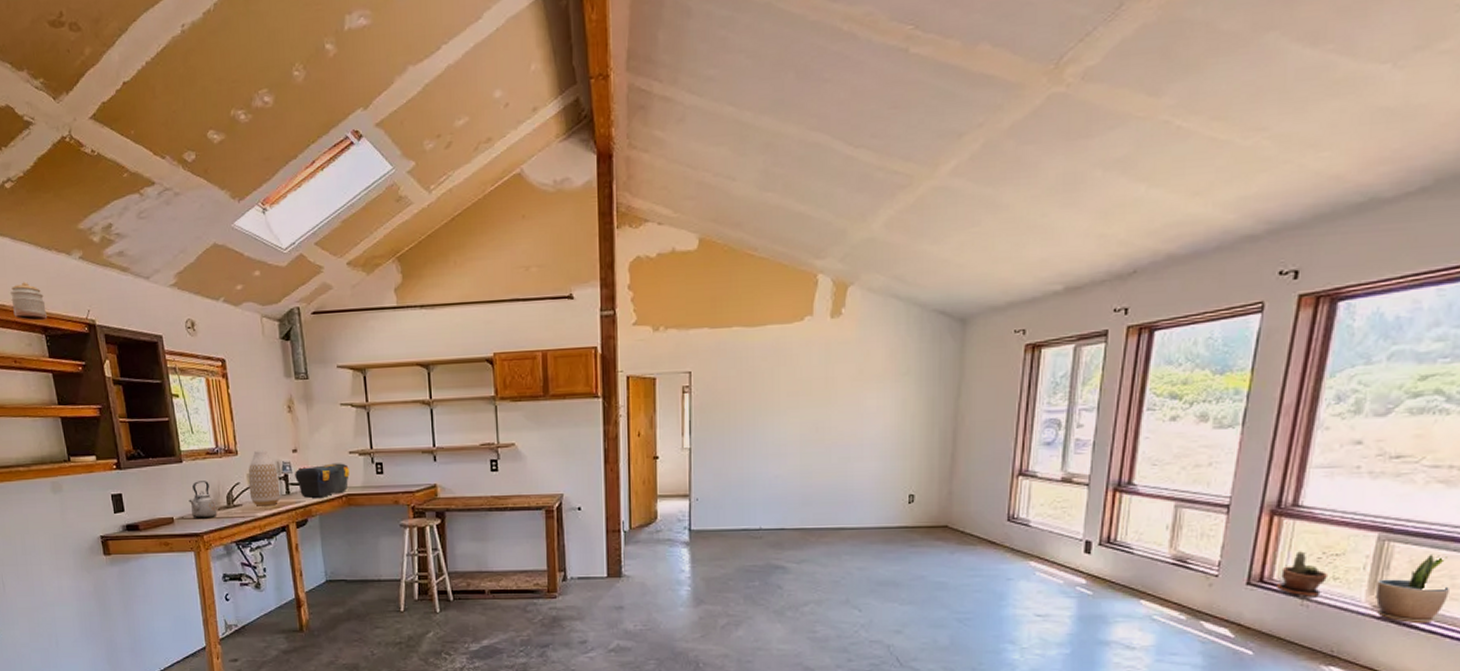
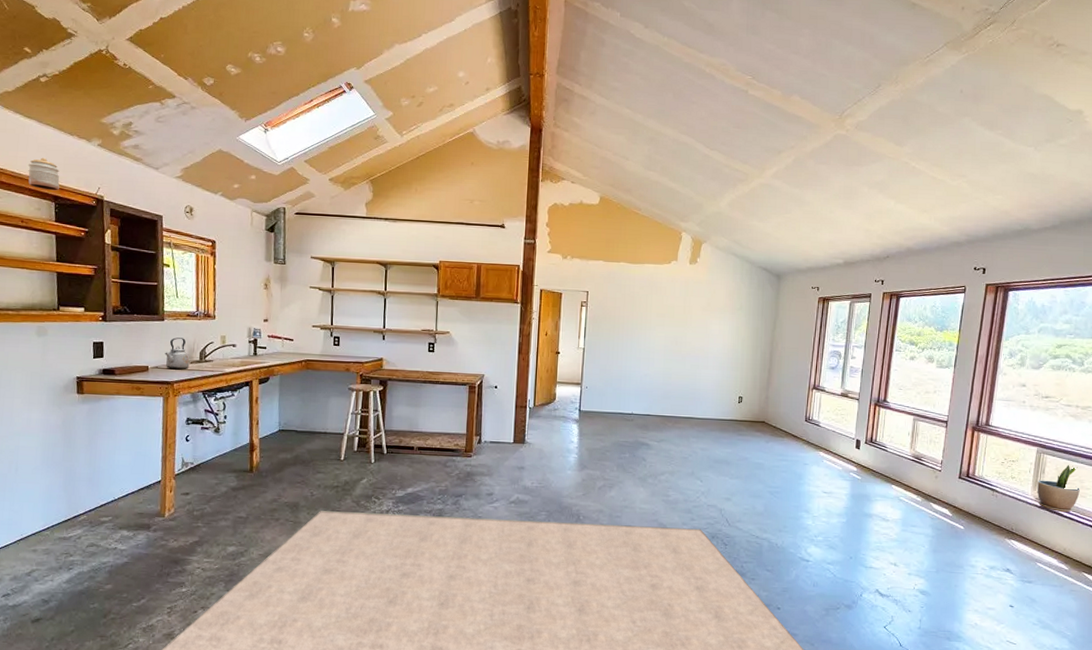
vase: present [248,449,281,506] -> none [221,316,249,364]
toolbox: present [295,463,349,498] -> none [263,333,311,360]
potted plant: present [1275,551,1329,600] -> none [976,457,1009,491]

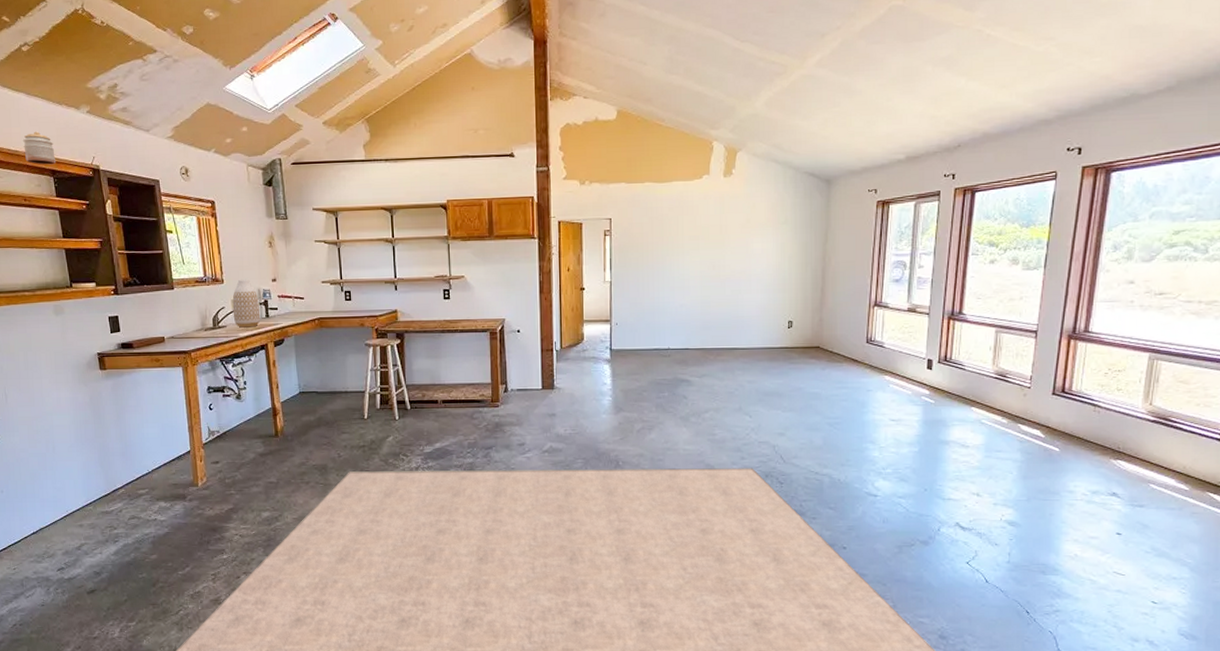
kettle: present [165,337,190,370] -> none [179,305,204,339]
vase: none [221,316,249,364] -> present [232,279,261,328]
potted plant: present [1037,464,1080,513] -> none [1150,370,1203,426]

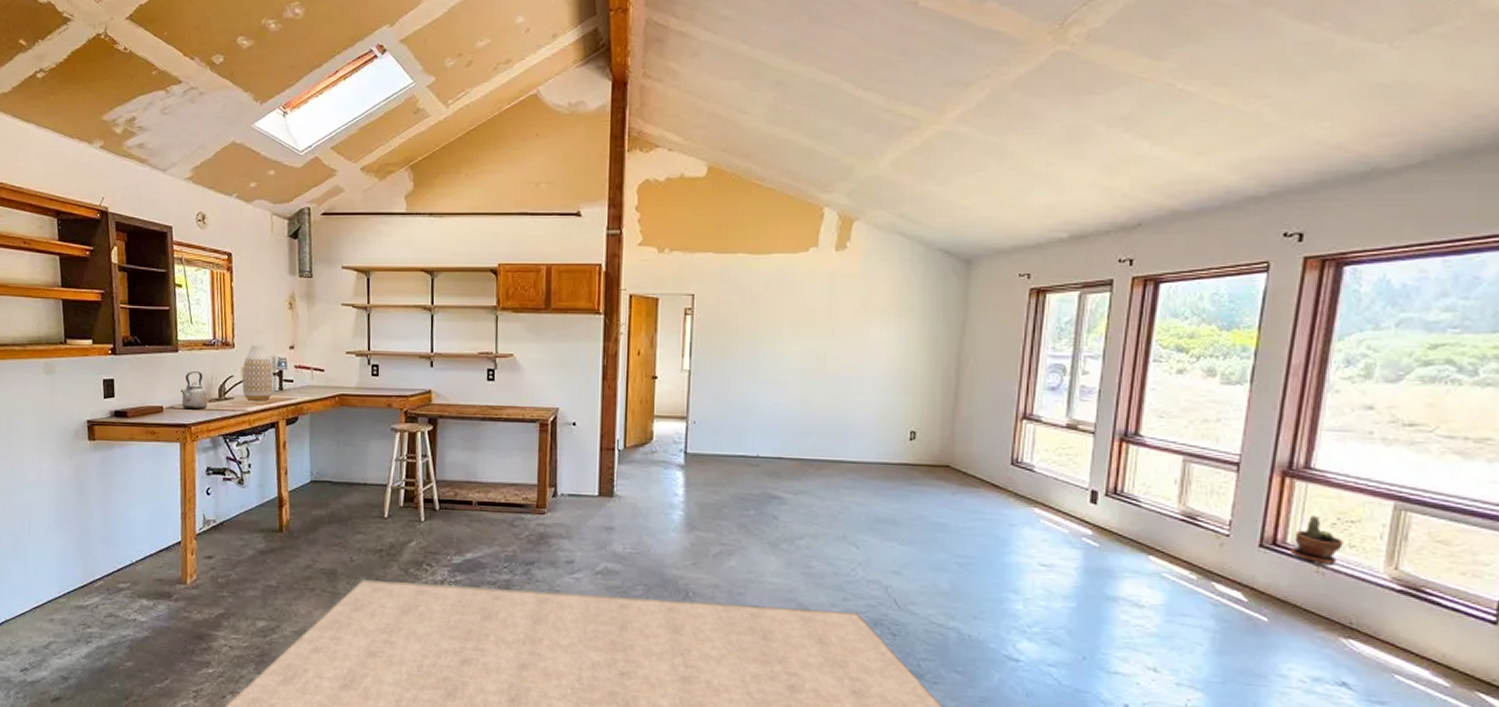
jar: present [22,131,56,165] -> none [28,167,62,205]
kettle: none [179,305,204,339] -> present [180,371,208,410]
potted plant: none [1074,368,1114,406] -> present [1289,515,1345,567]

